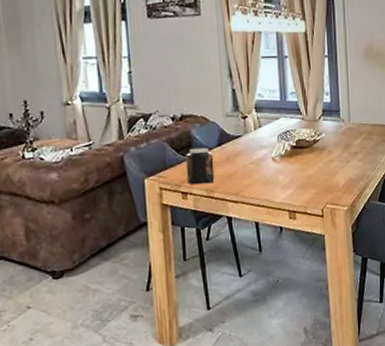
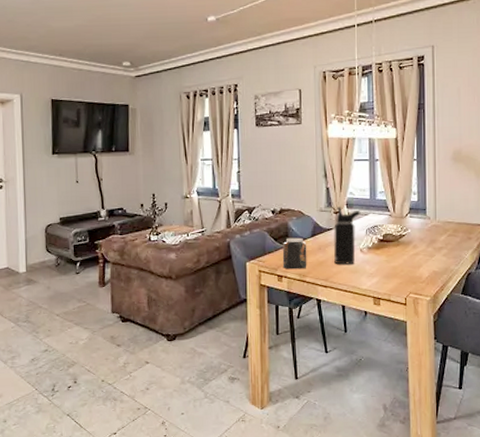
water bottle: none [242,110,271,176] -> present [334,207,361,265]

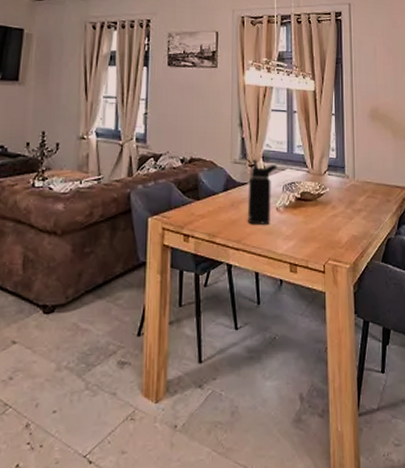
jar: present [282,237,307,269] -> none [190,191,218,228]

